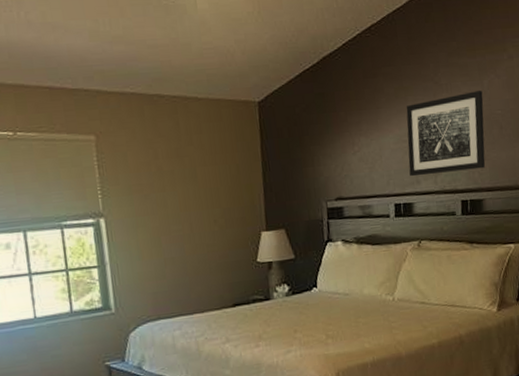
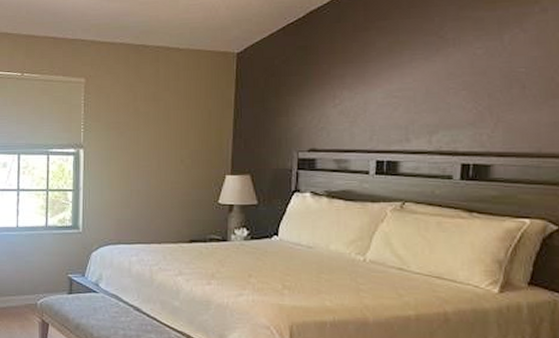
wall art: present [406,91,485,177] -> none [398,46,502,134]

